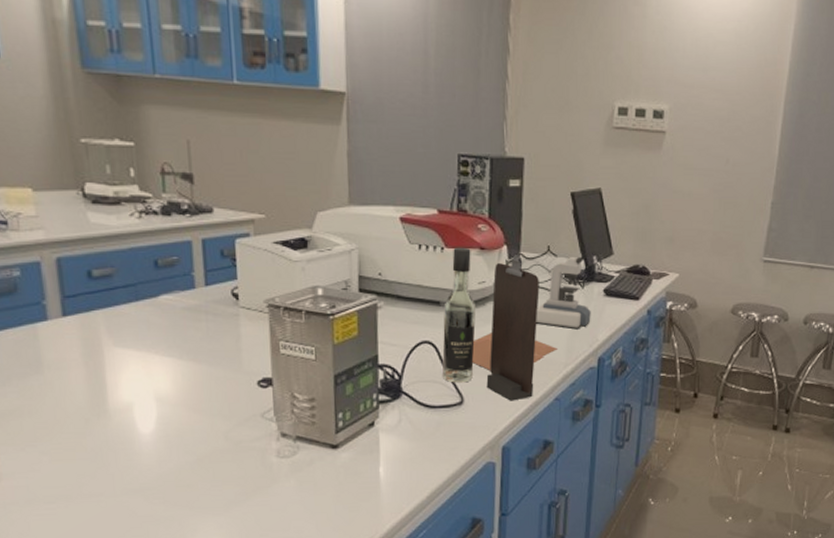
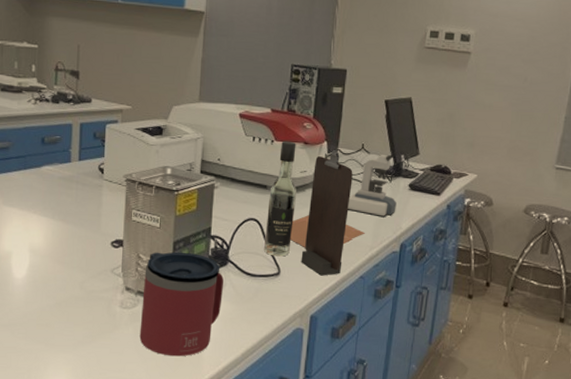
beverage cup: none [302,386,399,508] -> present [139,251,224,357]

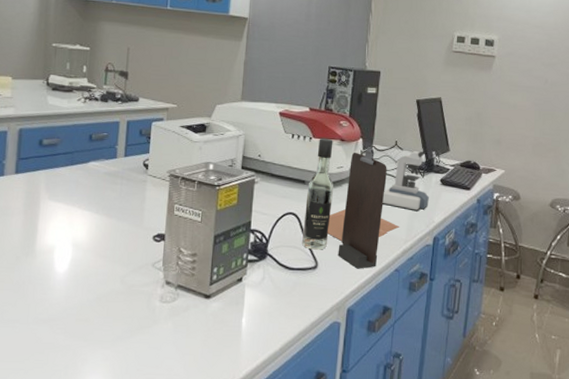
beverage cup: present [139,251,224,357] -> none [178,245,263,352]

